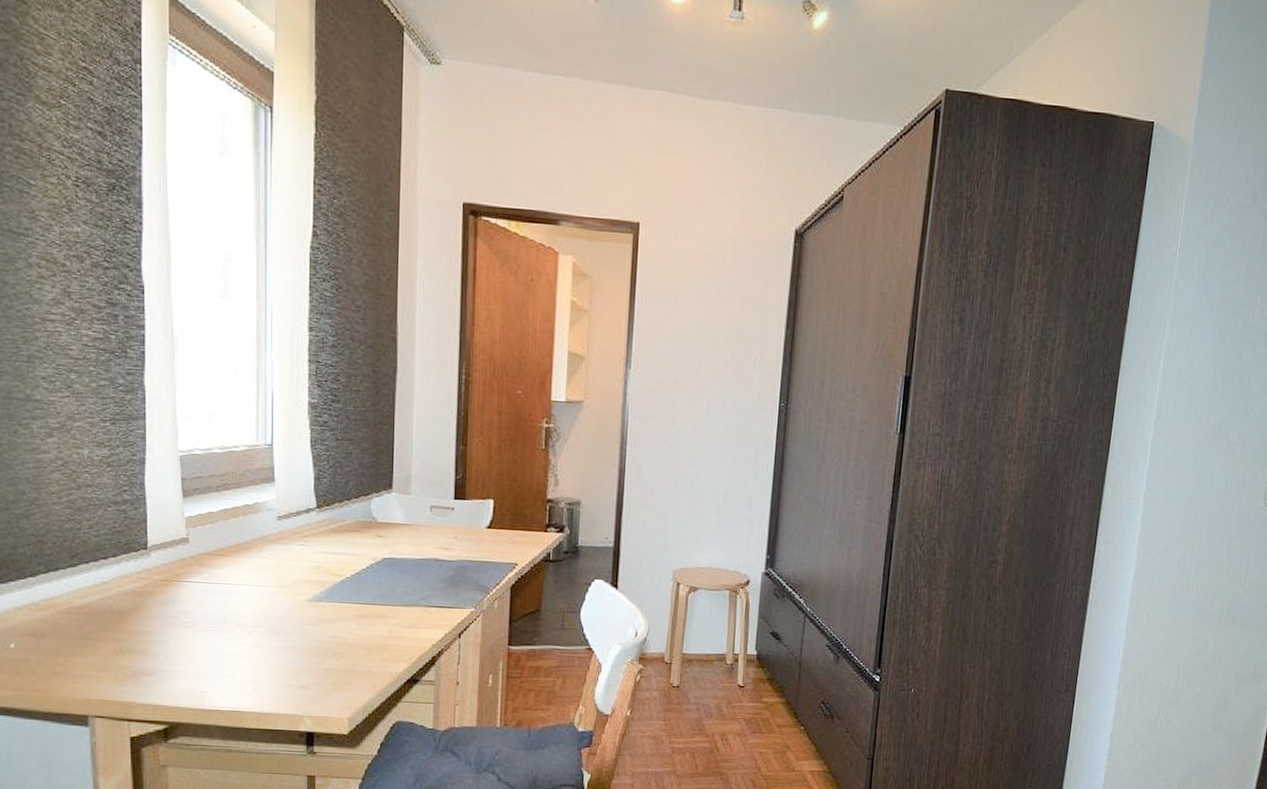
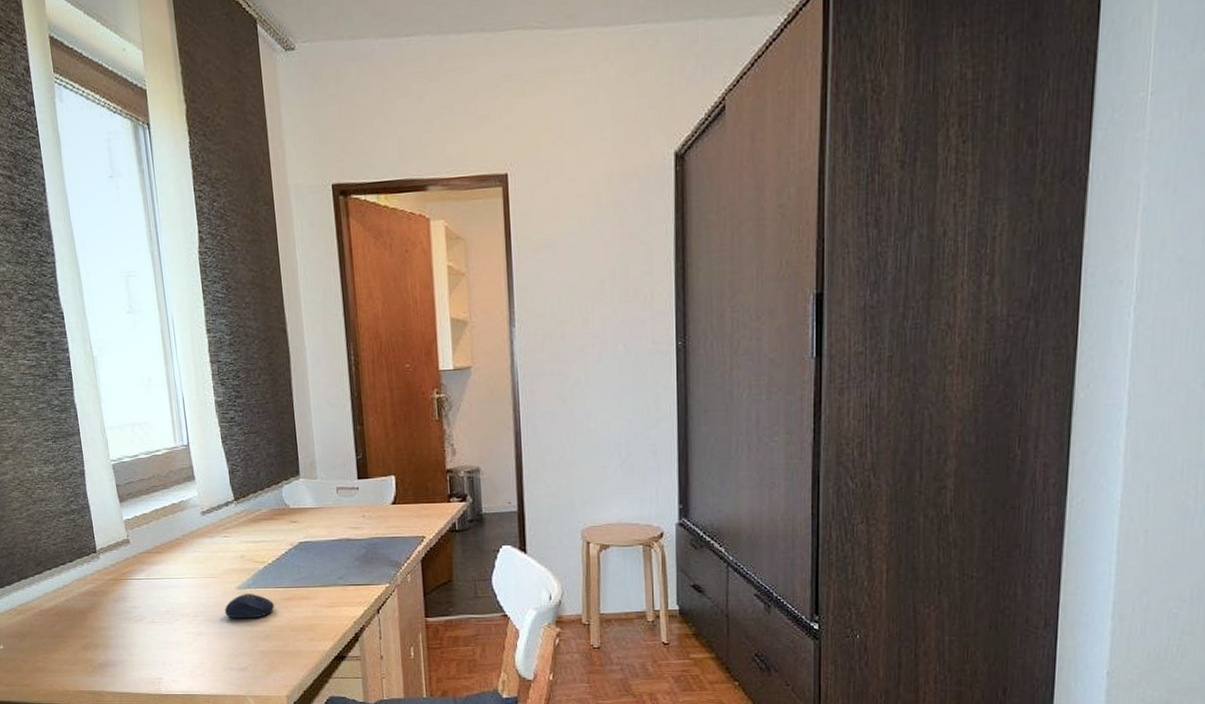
computer mouse: none [290,607,347,634] -> present [224,594,274,619]

